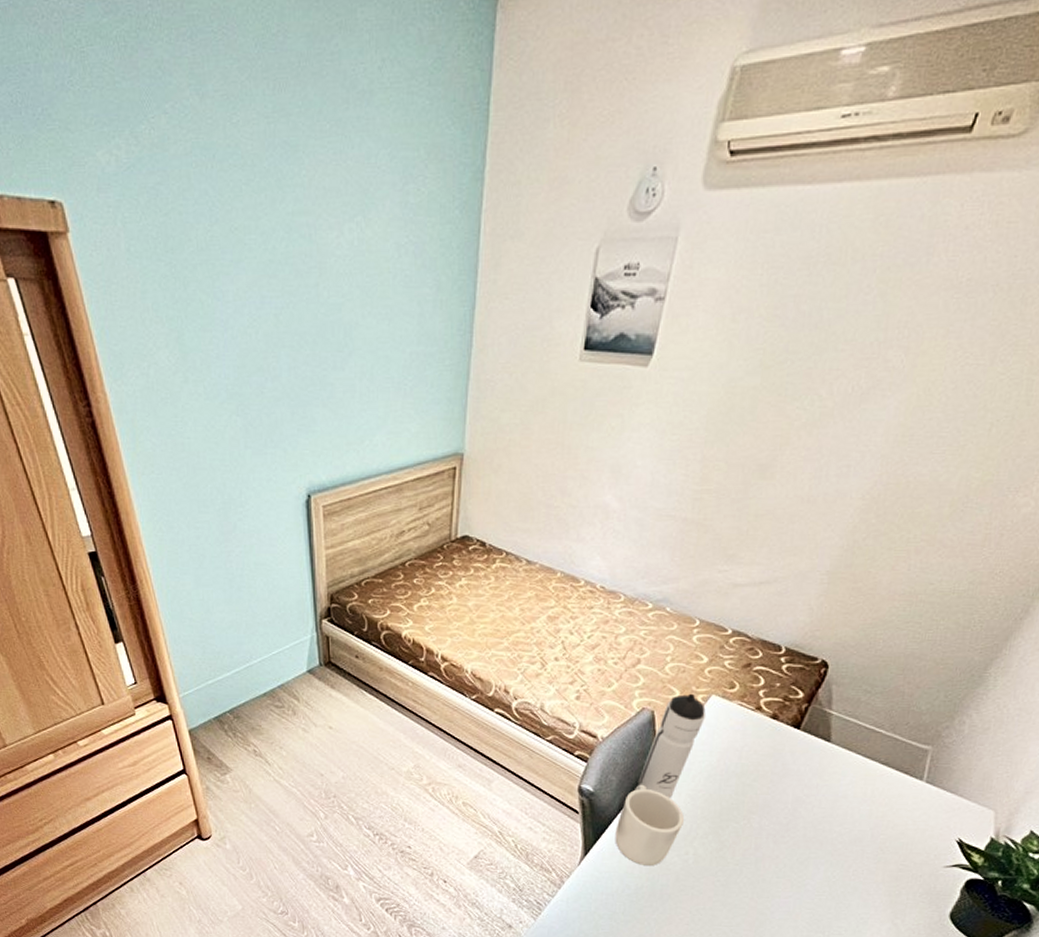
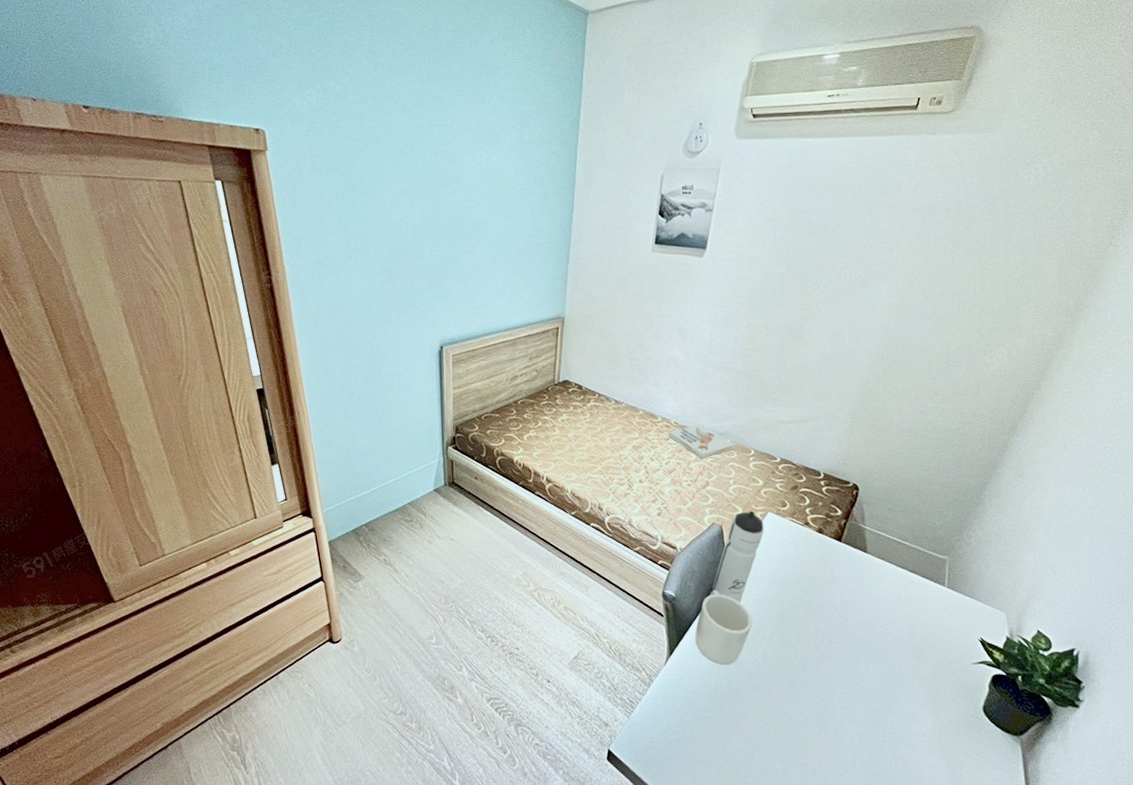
book: none [593,589,676,630] -> present [669,424,735,458]

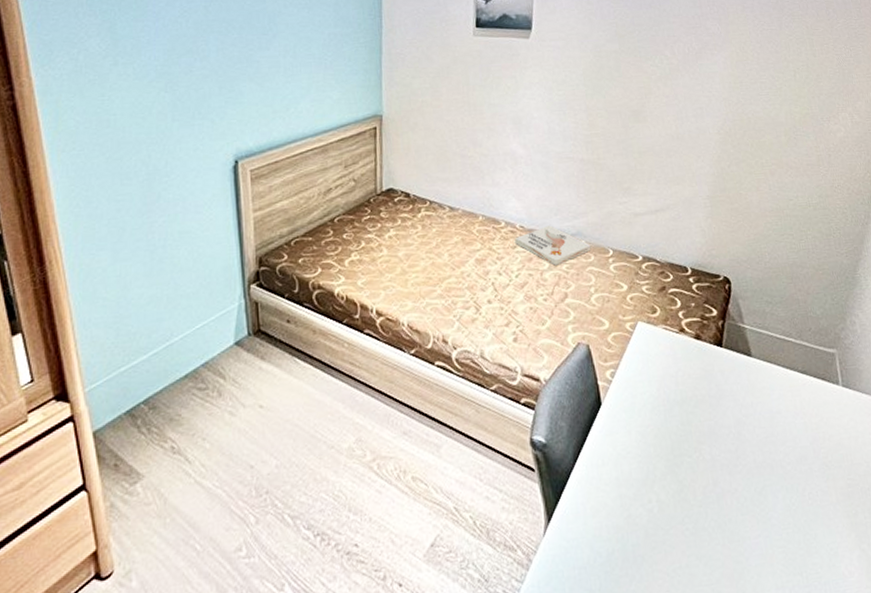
mug: present [695,590,752,664] -> none [575,426,640,524]
water bottle: present [712,511,765,602] -> none [587,322,638,439]

